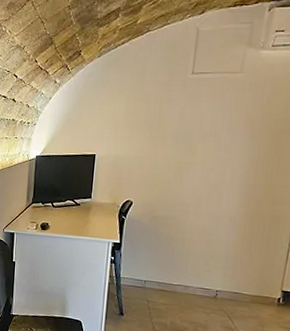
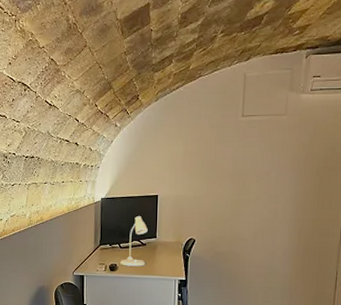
desk lamp: none [52,175,83,227] -> present [120,216,148,267]

